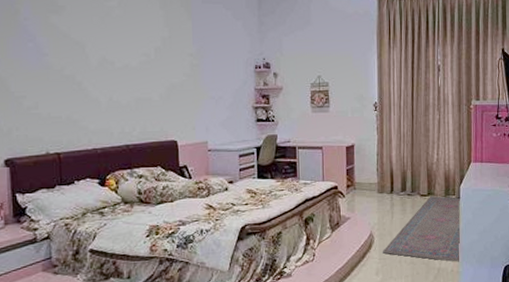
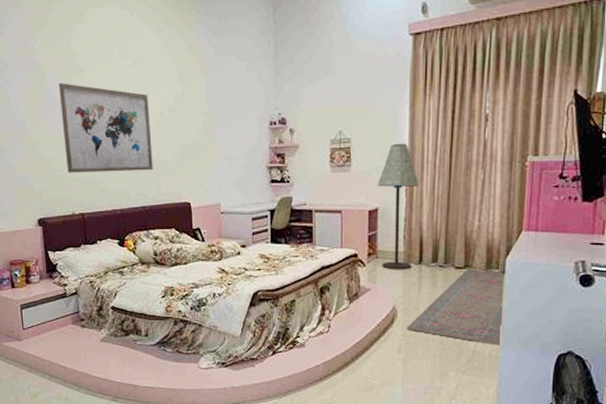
wall art: none [34,20,138,111] -> present [58,83,153,173]
floor lamp: none [352,87,388,200] -> present [377,143,420,270]

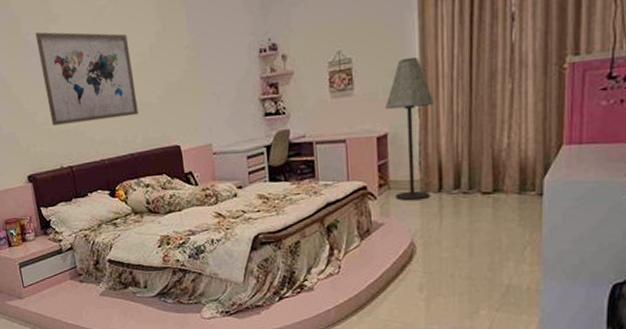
rug: present [407,269,506,346] -> none [428,193,544,278]

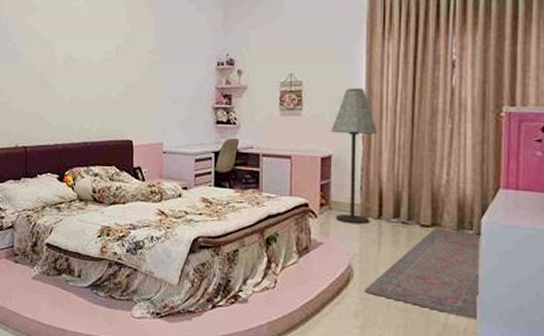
wall art: present [35,32,139,126] -> none [13,21,98,107]
rug: none [428,193,544,278] -> present [365,228,482,320]

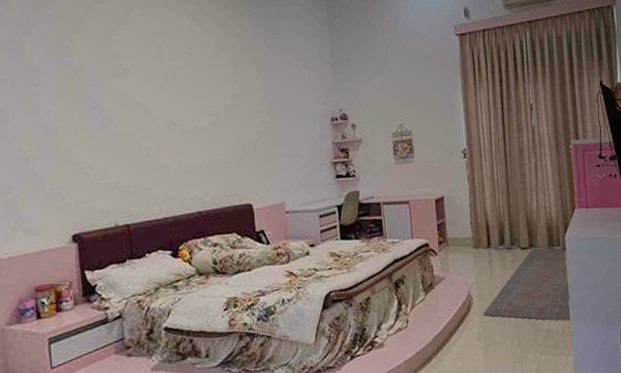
floor lamp: present [330,87,378,225] -> none [440,133,481,257]

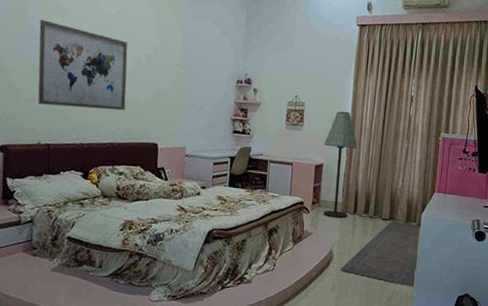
wall art: none [98,85,209,181] -> present [38,20,128,111]
floor lamp: none [440,133,481,257] -> present [323,111,358,219]

